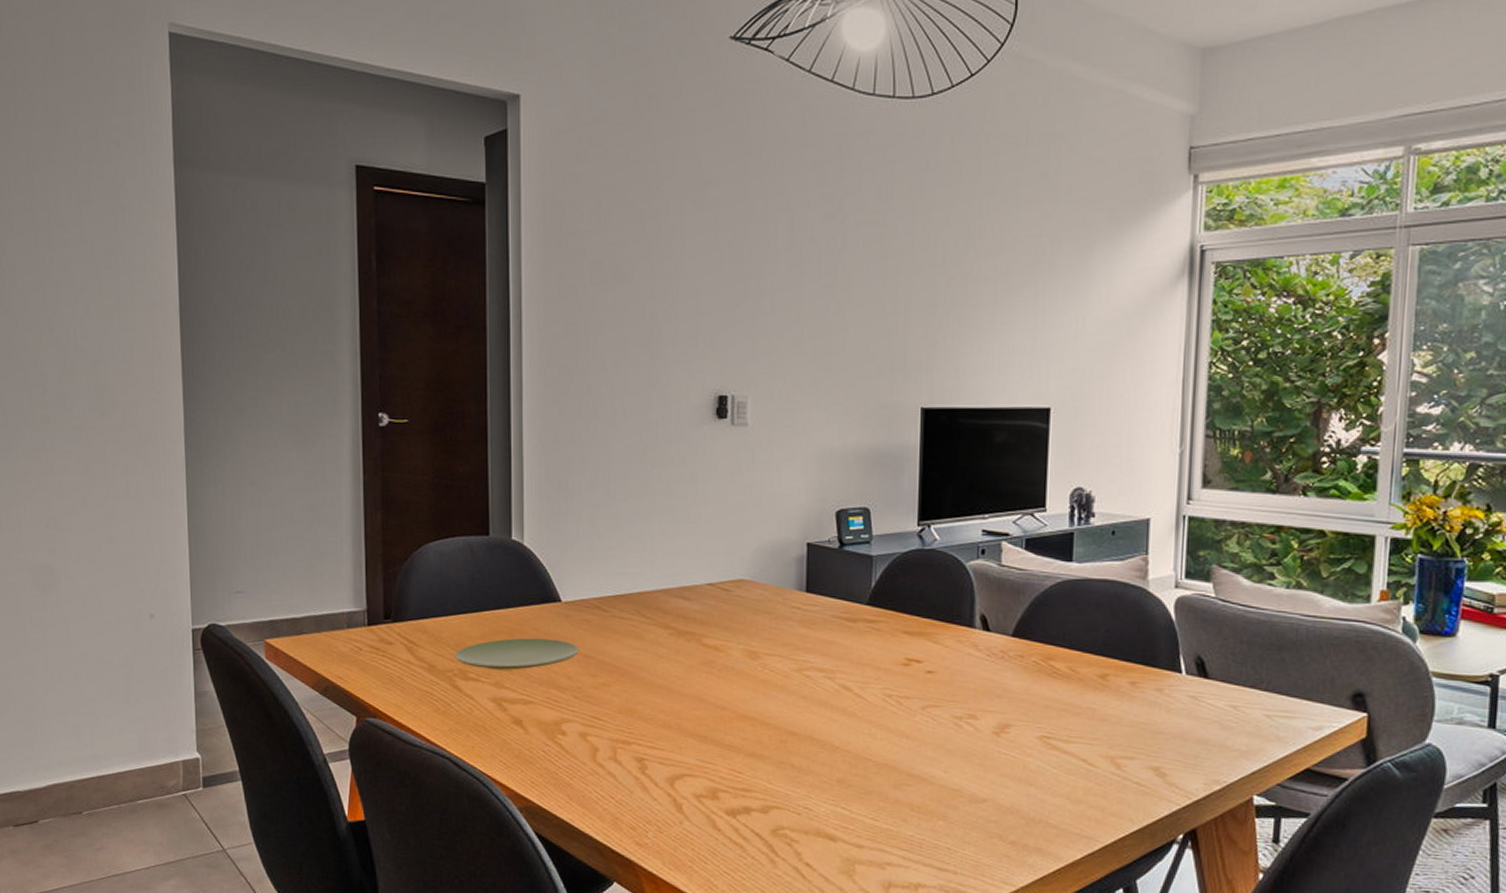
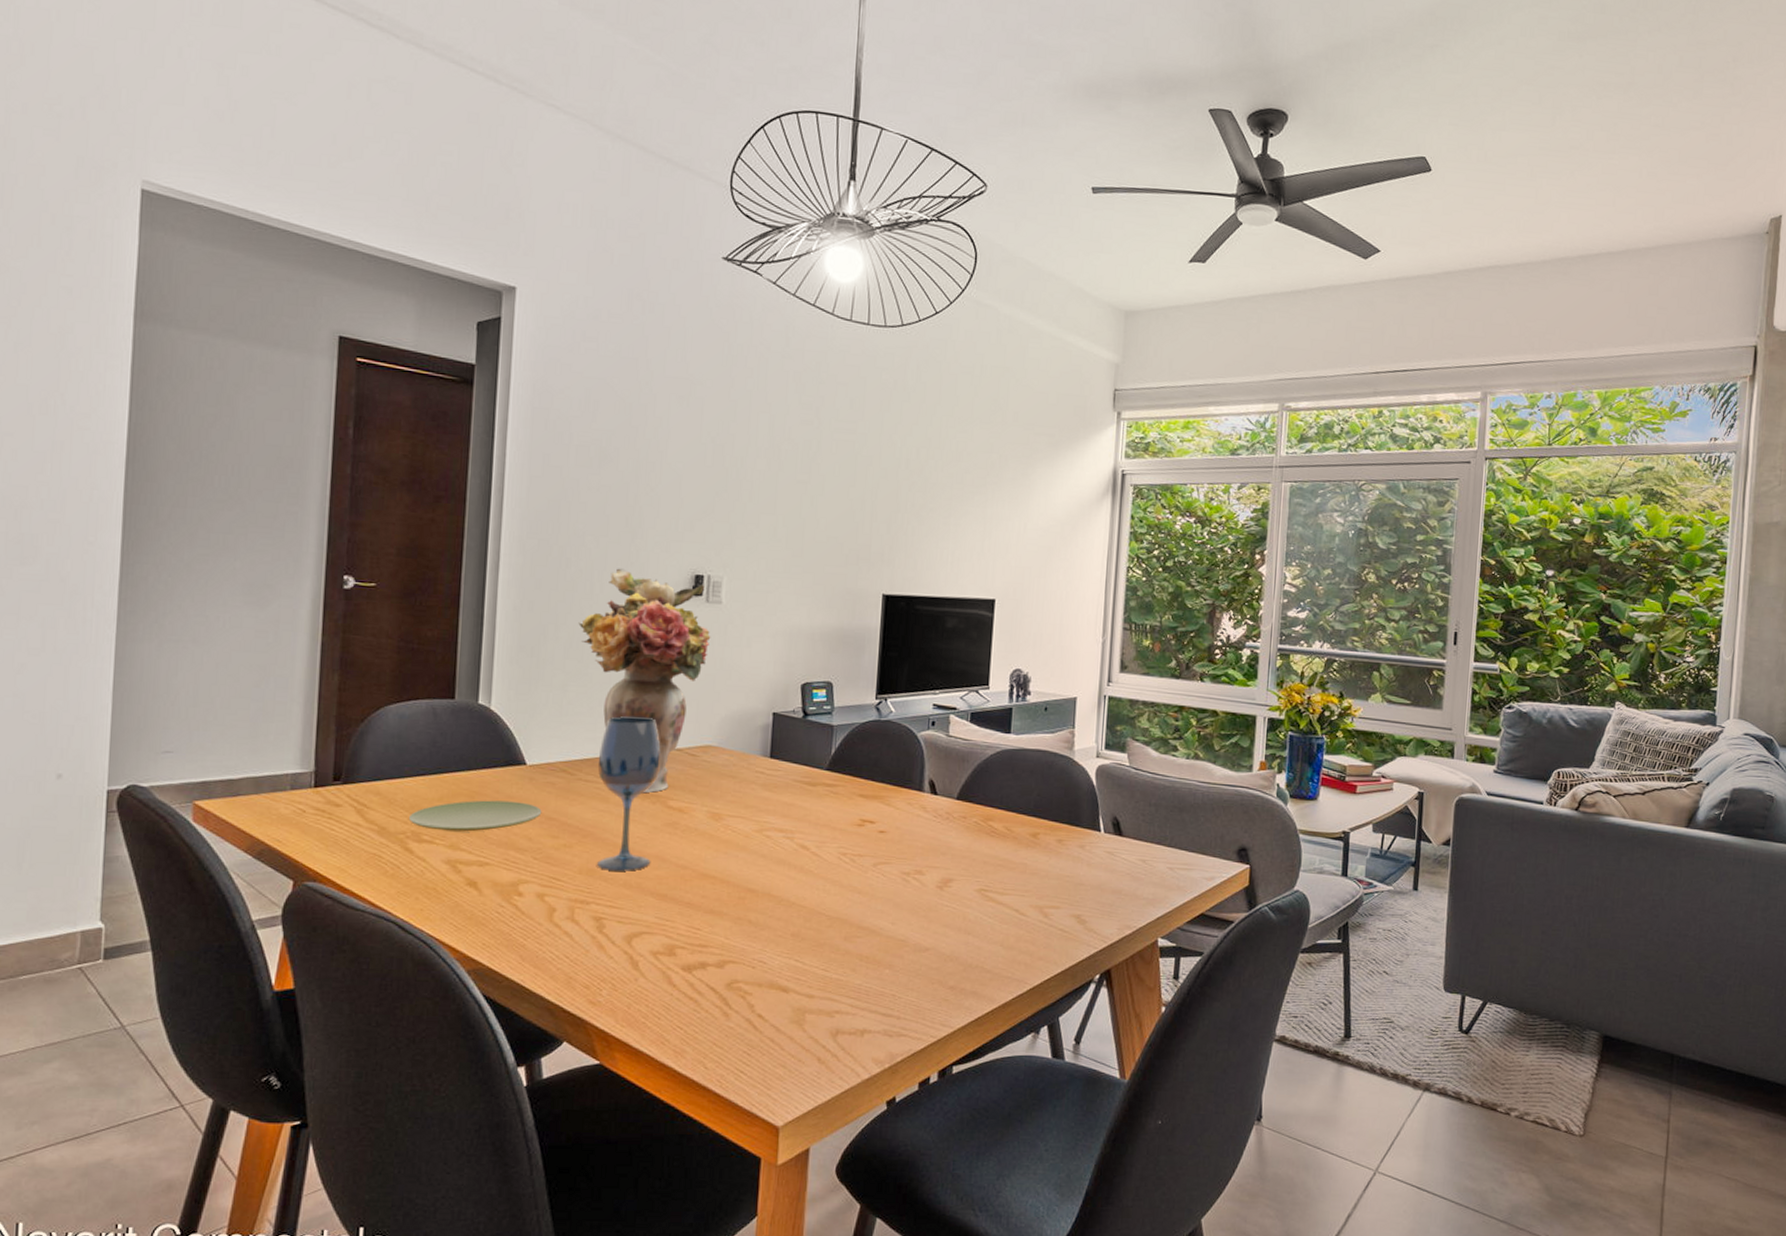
flower arrangement: none [603,392,738,630] -> present [578,568,711,793]
wineglass: none [631,549,693,712] -> present [597,715,661,871]

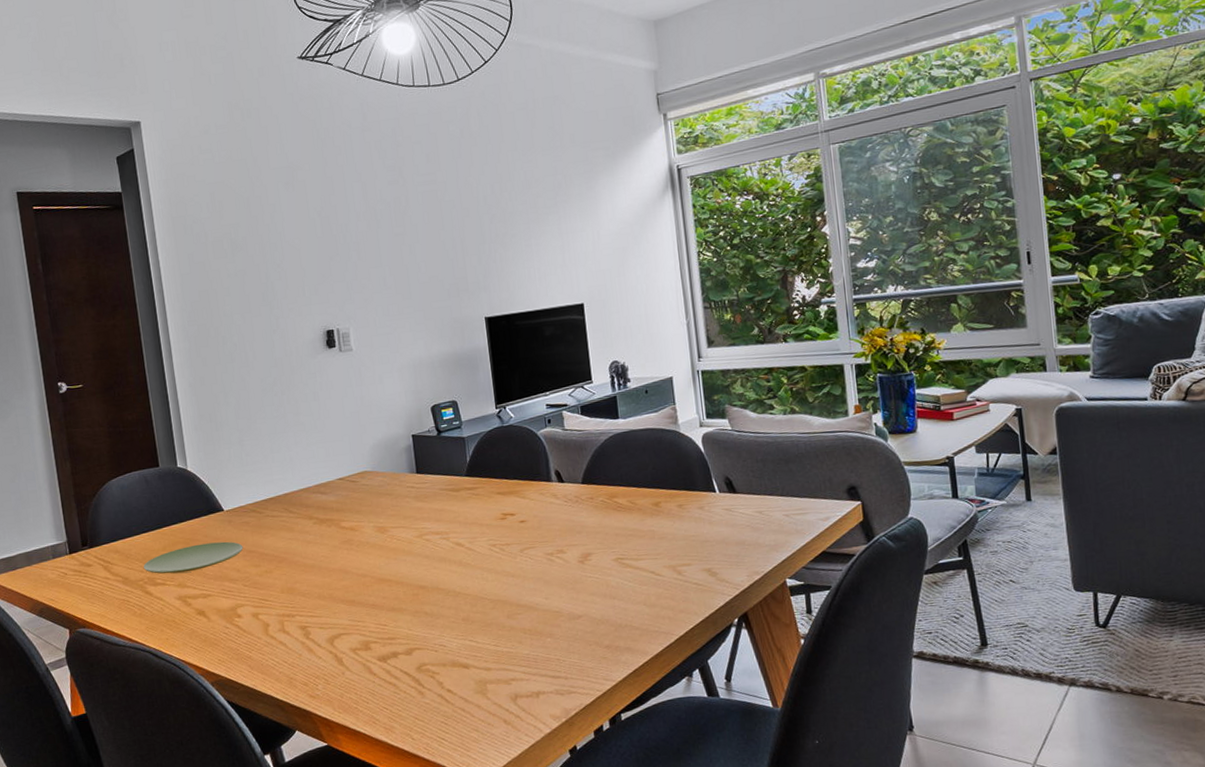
flower arrangement: present [578,568,711,793] -> none [242,336,350,518]
wineglass: present [597,715,661,871] -> none [278,456,337,587]

